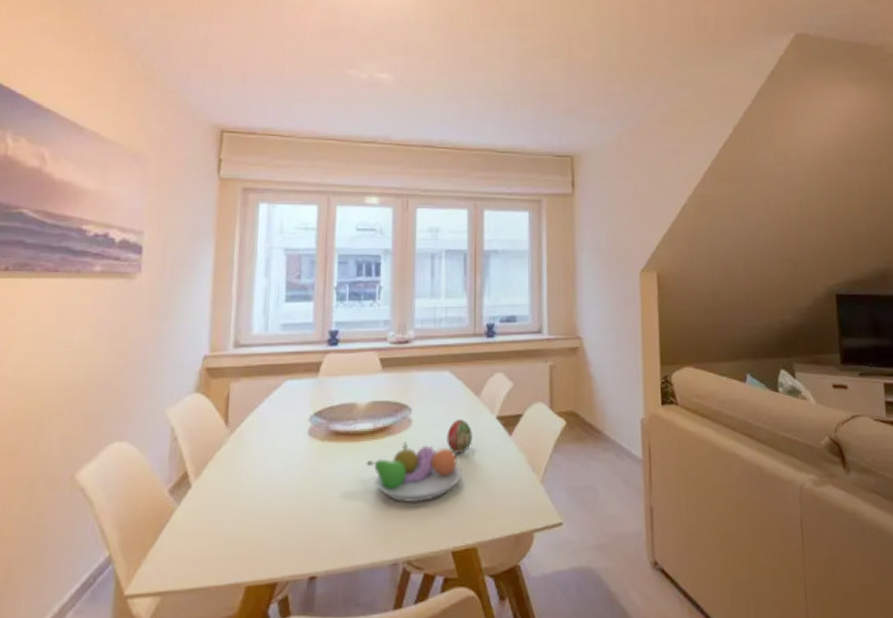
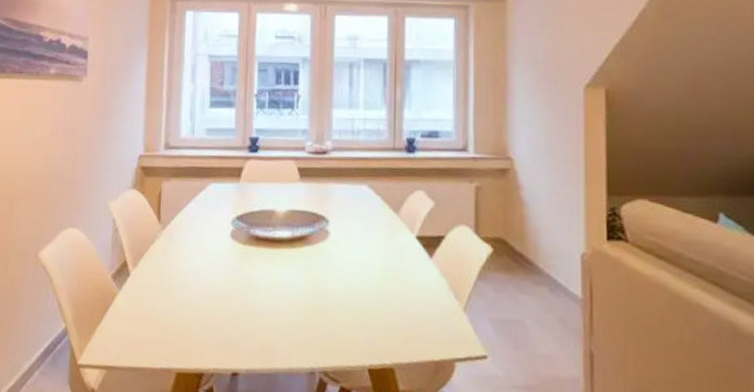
fruit bowl: present [366,442,462,504] -> none [284,253,379,316]
decorative egg: present [447,418,473,454] -> none [364,234,391,271]

